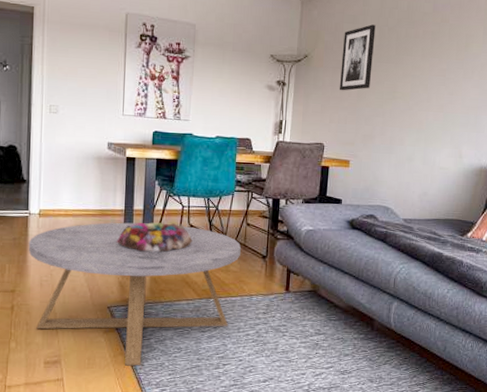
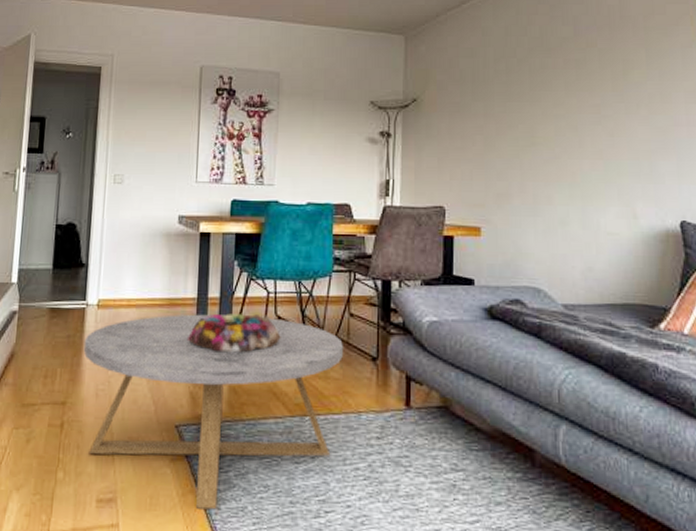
wall art: present [339,24,376,91] -> none [459,57,501,140]

